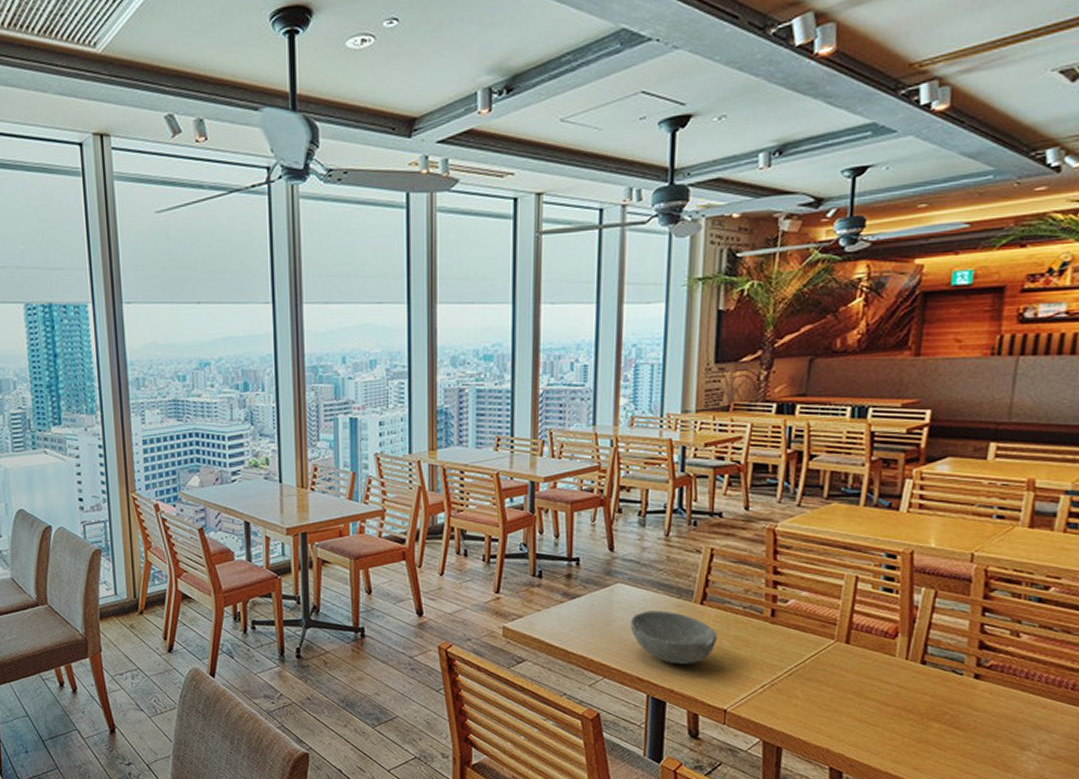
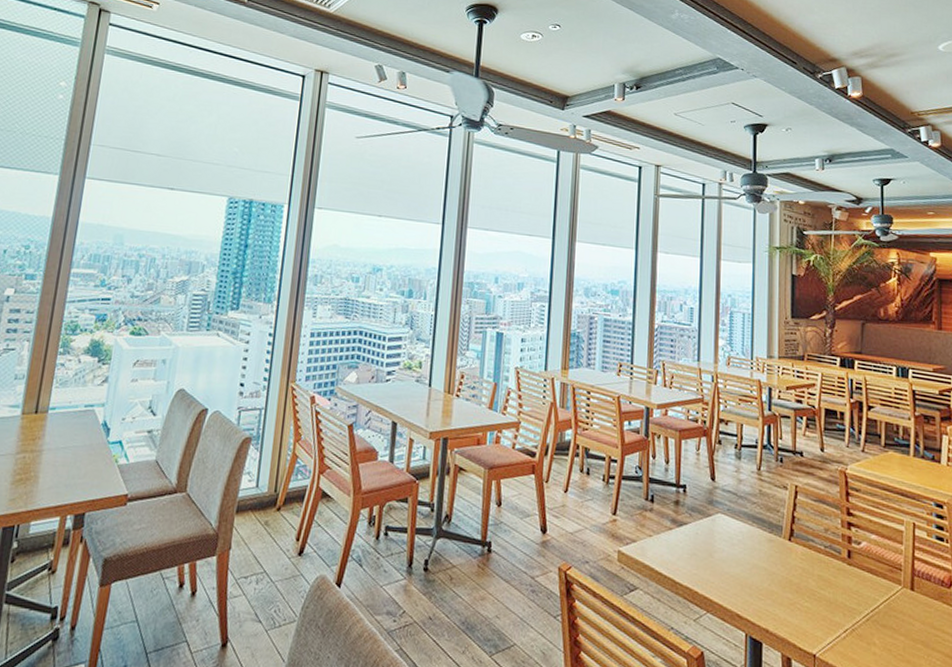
bowl: present [631,610,718,665] -> none [730,543,804,603]

